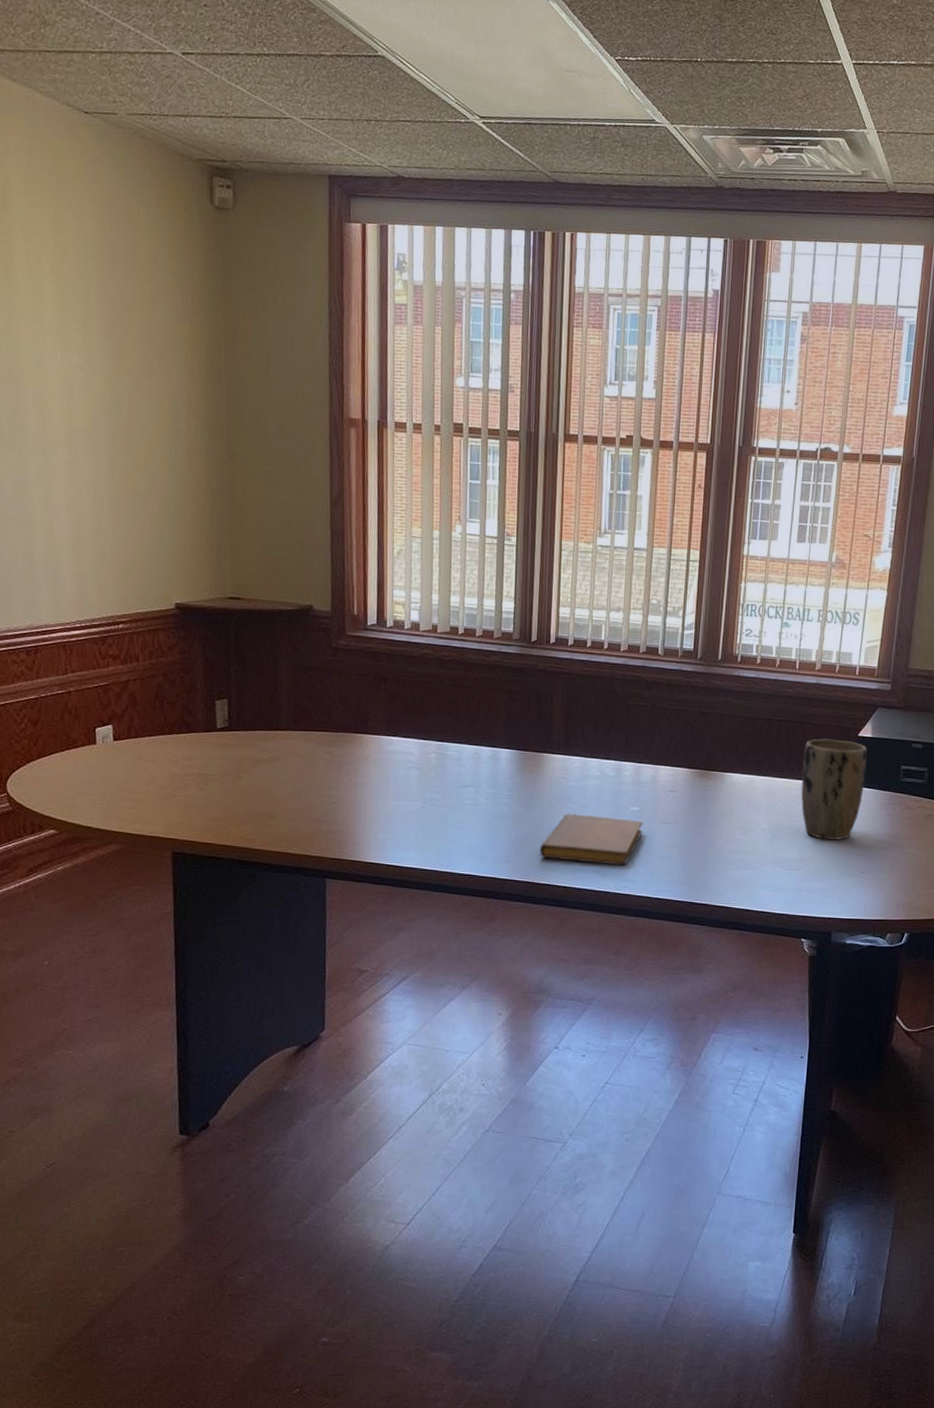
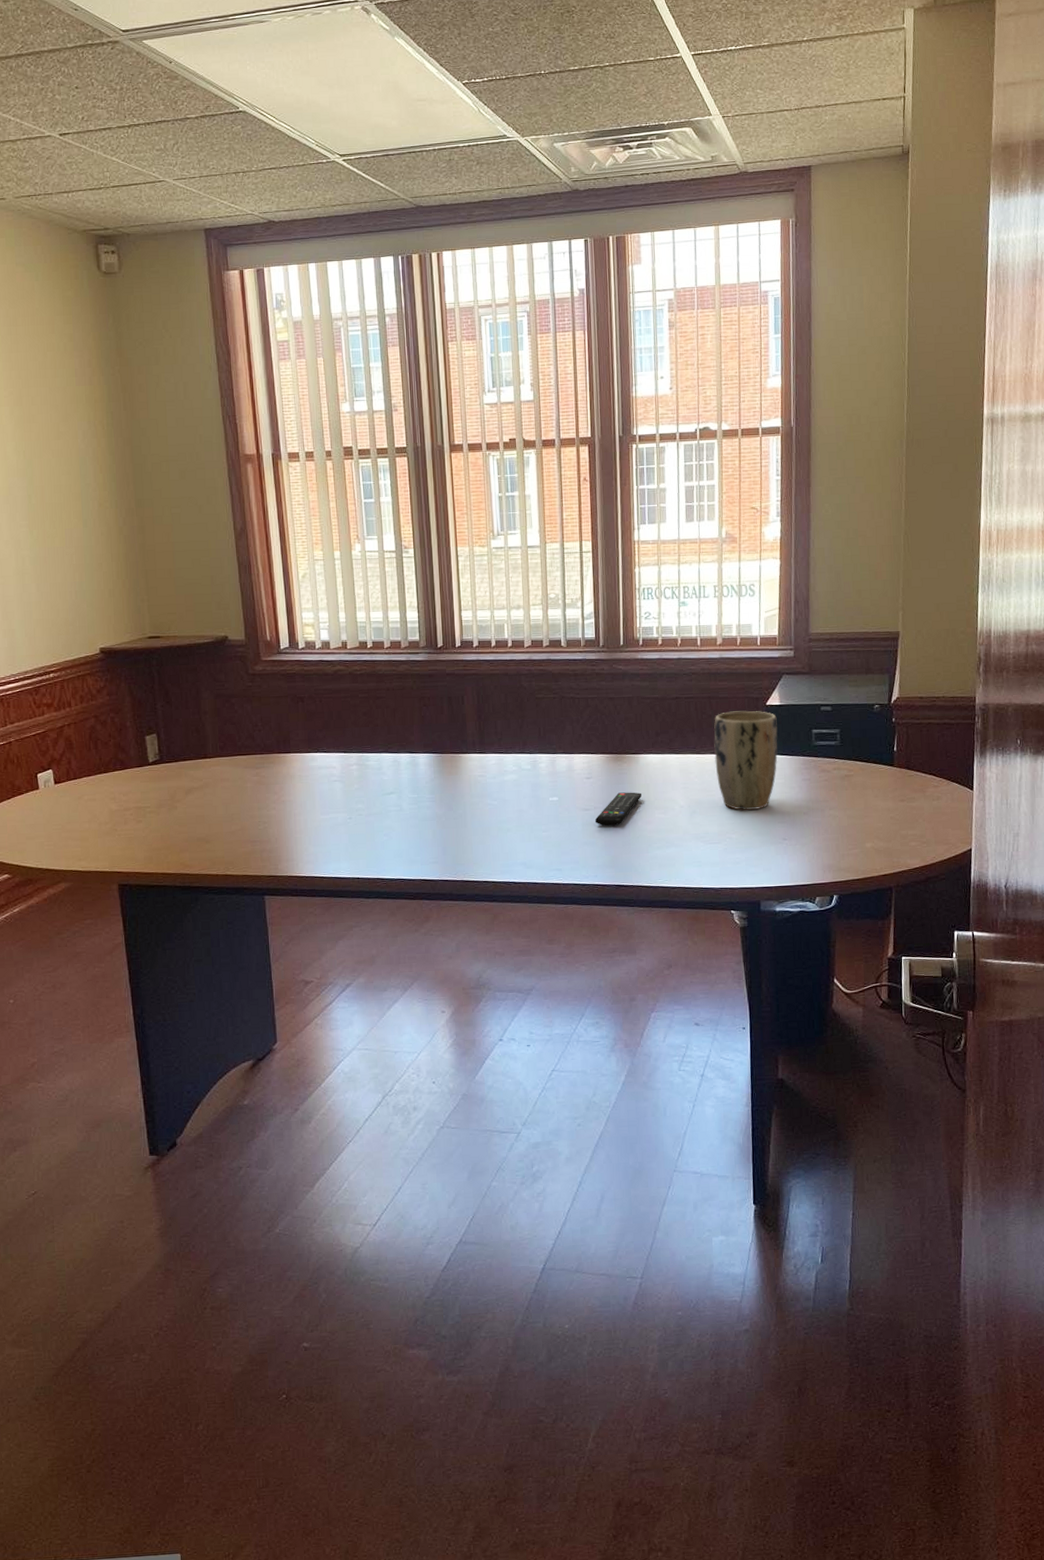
notebook: present [539,814,643,866] -> none [465,809,564,856]
remote control: none [675,809,724,842] -> present [595,792,642,826]

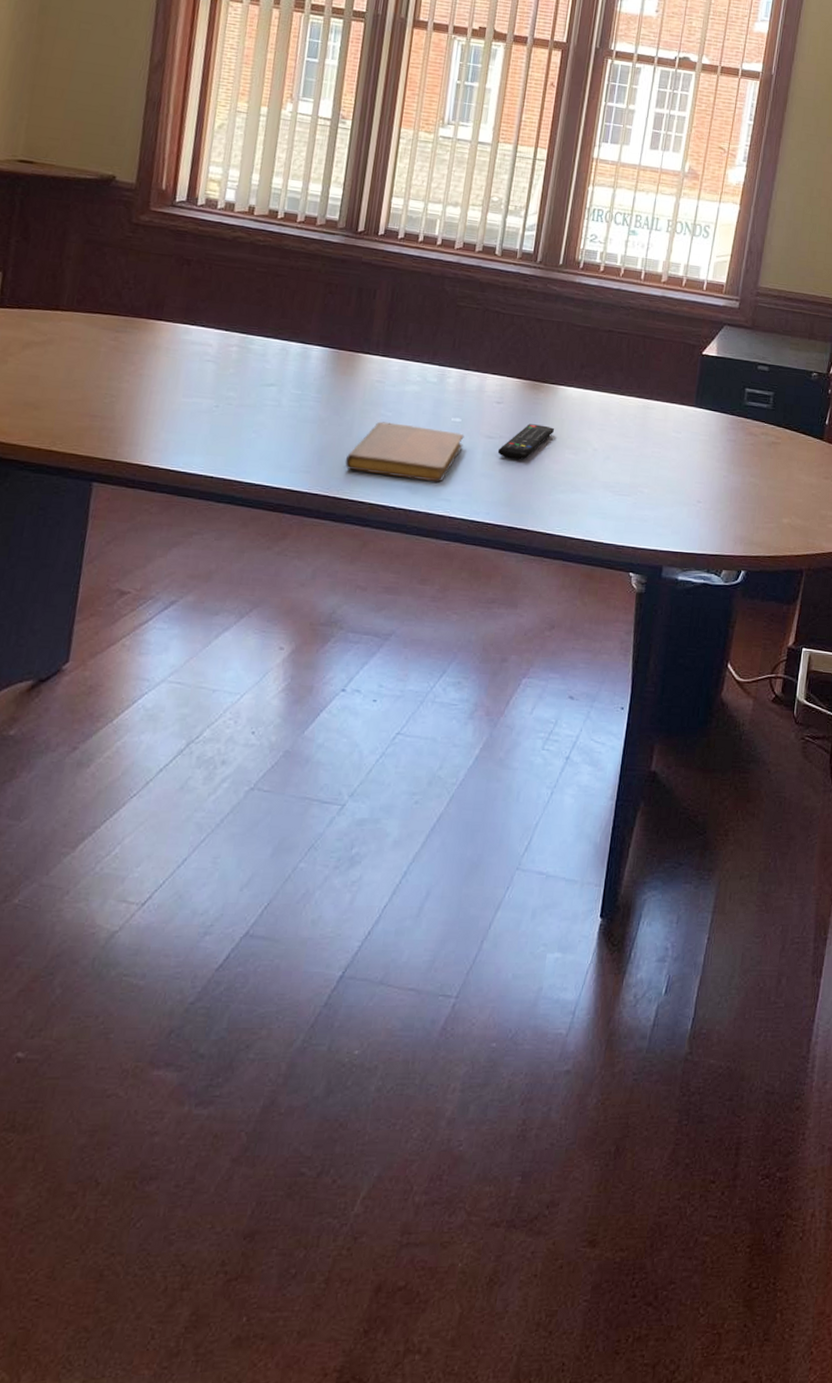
notebook: none [465,809,564,856] -> present [345,421,464,483]
plant pot: present [713,710,778,811] -> none [638,355,711,466]

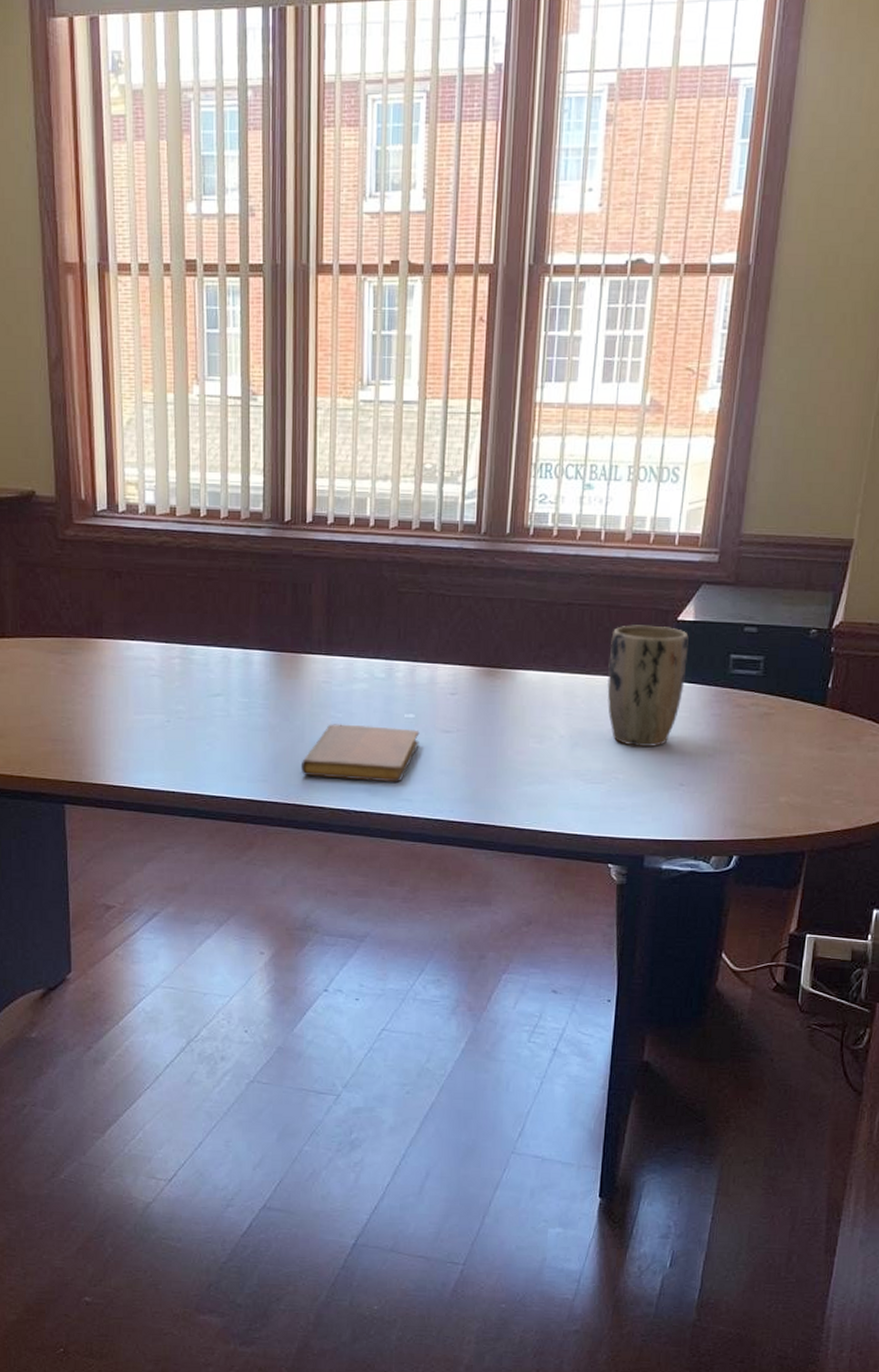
remote control: present [498,424,554,460] -> none [457,714,515,753]
plant pot: none [638,355,711,466] -> present [607,625,689,748]

